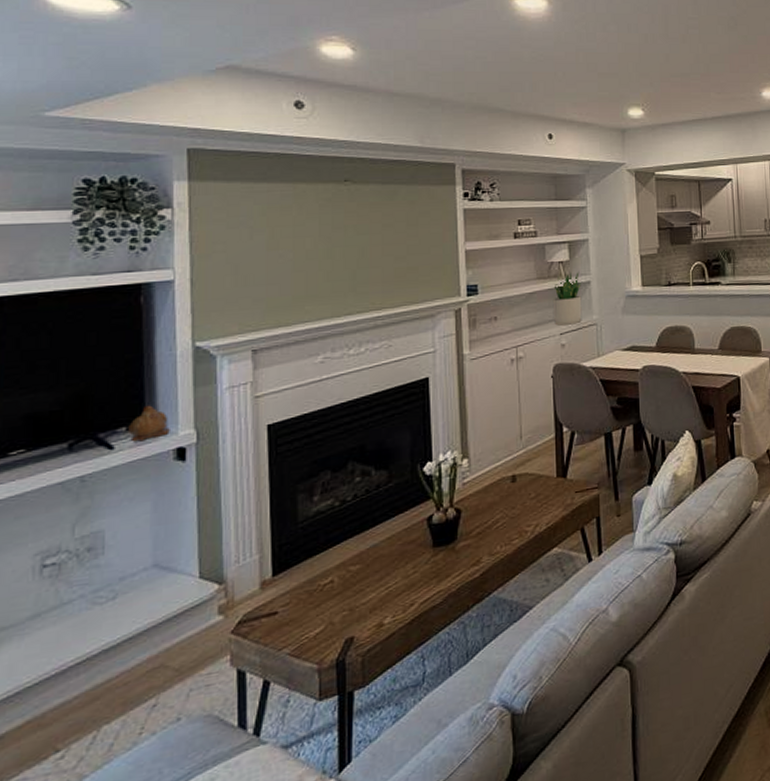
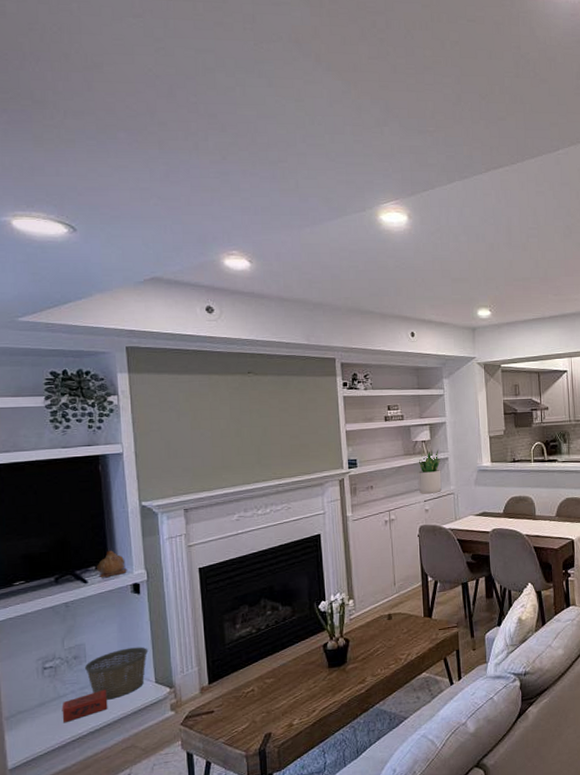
decorative box: none [64,590,131,640] -> present [62,689,108,723]
basket: none [100,531,191,605] -> present [84,647,147,700]

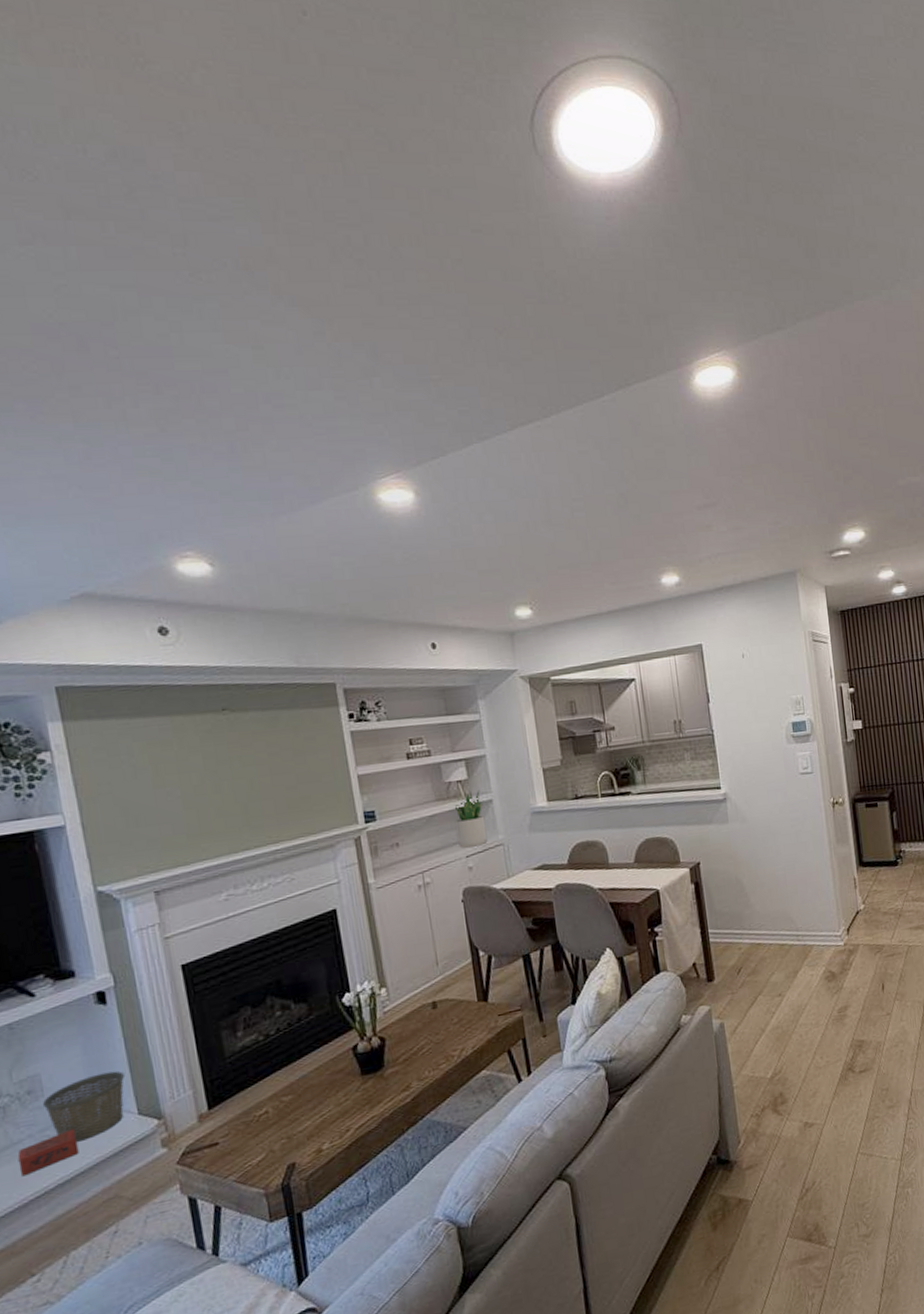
decorative figurine: present [97,550,127,578] -> none [45,952,87,989]

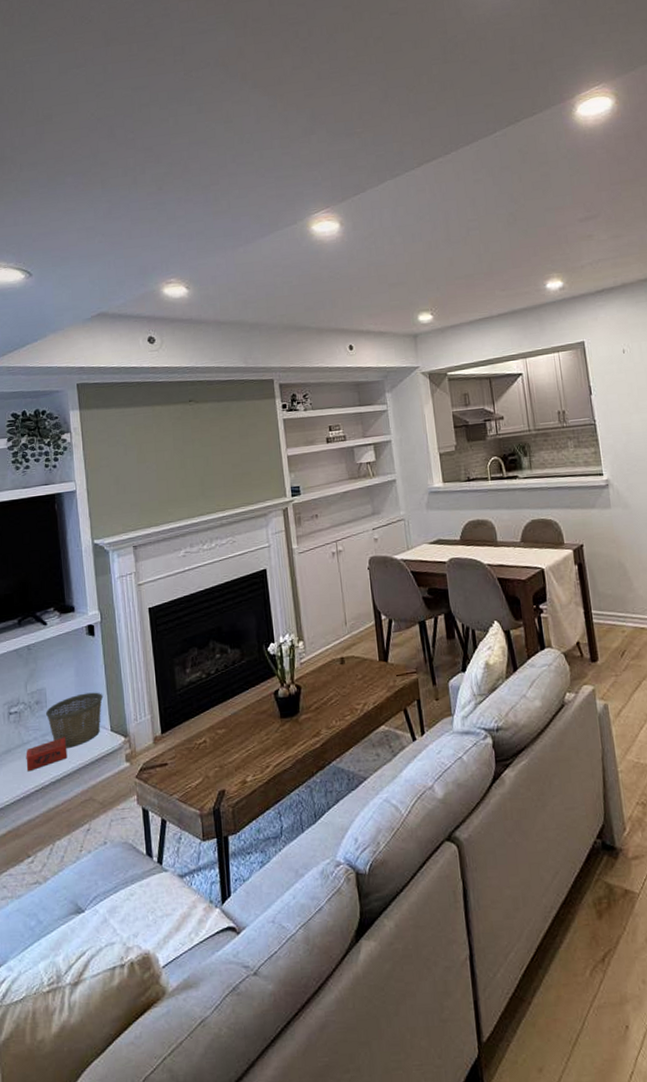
planter: present [454,789,488,848] -> none [363,470,391,522]

